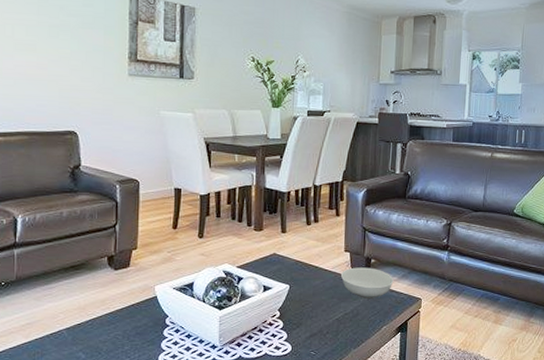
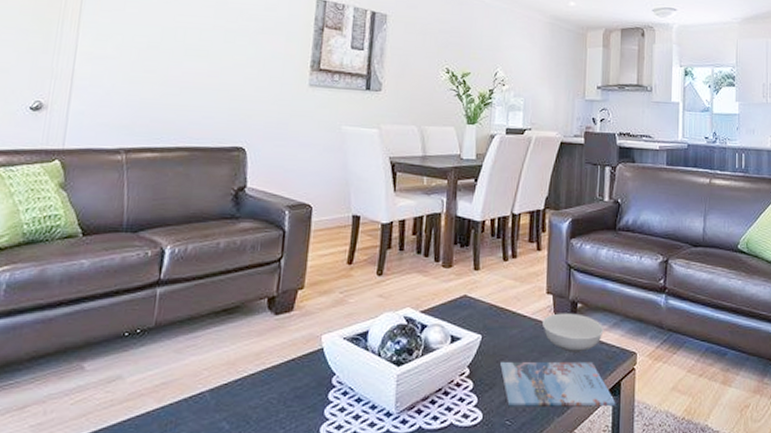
magazine: none [305,305,403,341] -> present [500,361,616,407]

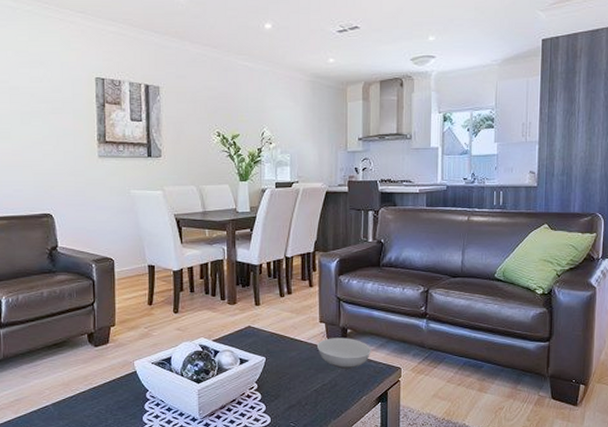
magazine: present [500,361,616,407] -> none [283,376,384,413]

